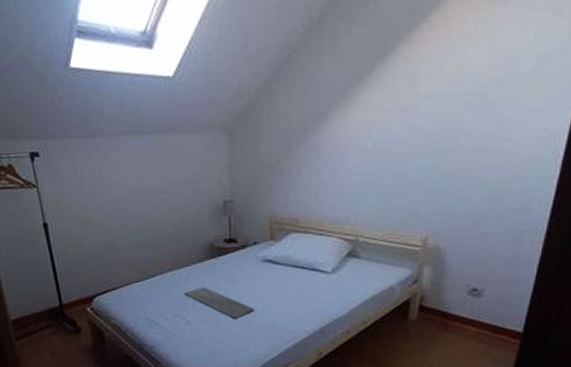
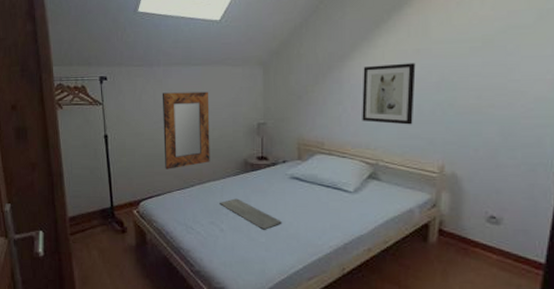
home mirror: none [108,166,171,260] -> present [162,91,210,170]
wall art: none [341,122,401,195] -> present [362,62,416,125]

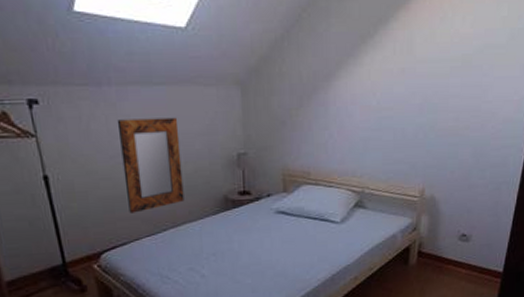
bath mat: present [220,198,282,230] -> none [198,239,268,271]
wall art: present [362,62,416,125] -> none [348,83,401,150]

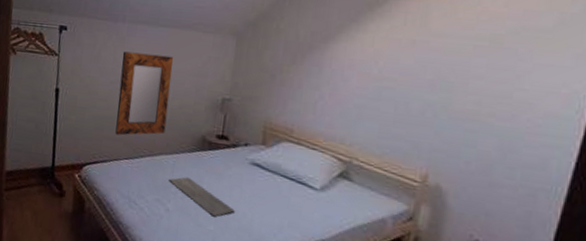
bath mat: none [198,239,268,271] -> present [169,177,235,217]

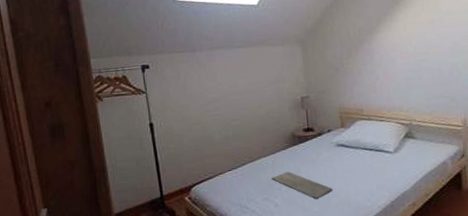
home mirror: present [115,51,174,136] -> none [206,71,259,151]

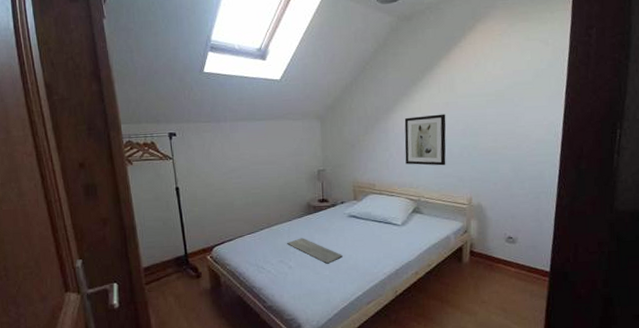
wall art: none [389,32,436,87] -> present [404,114,446,166]

